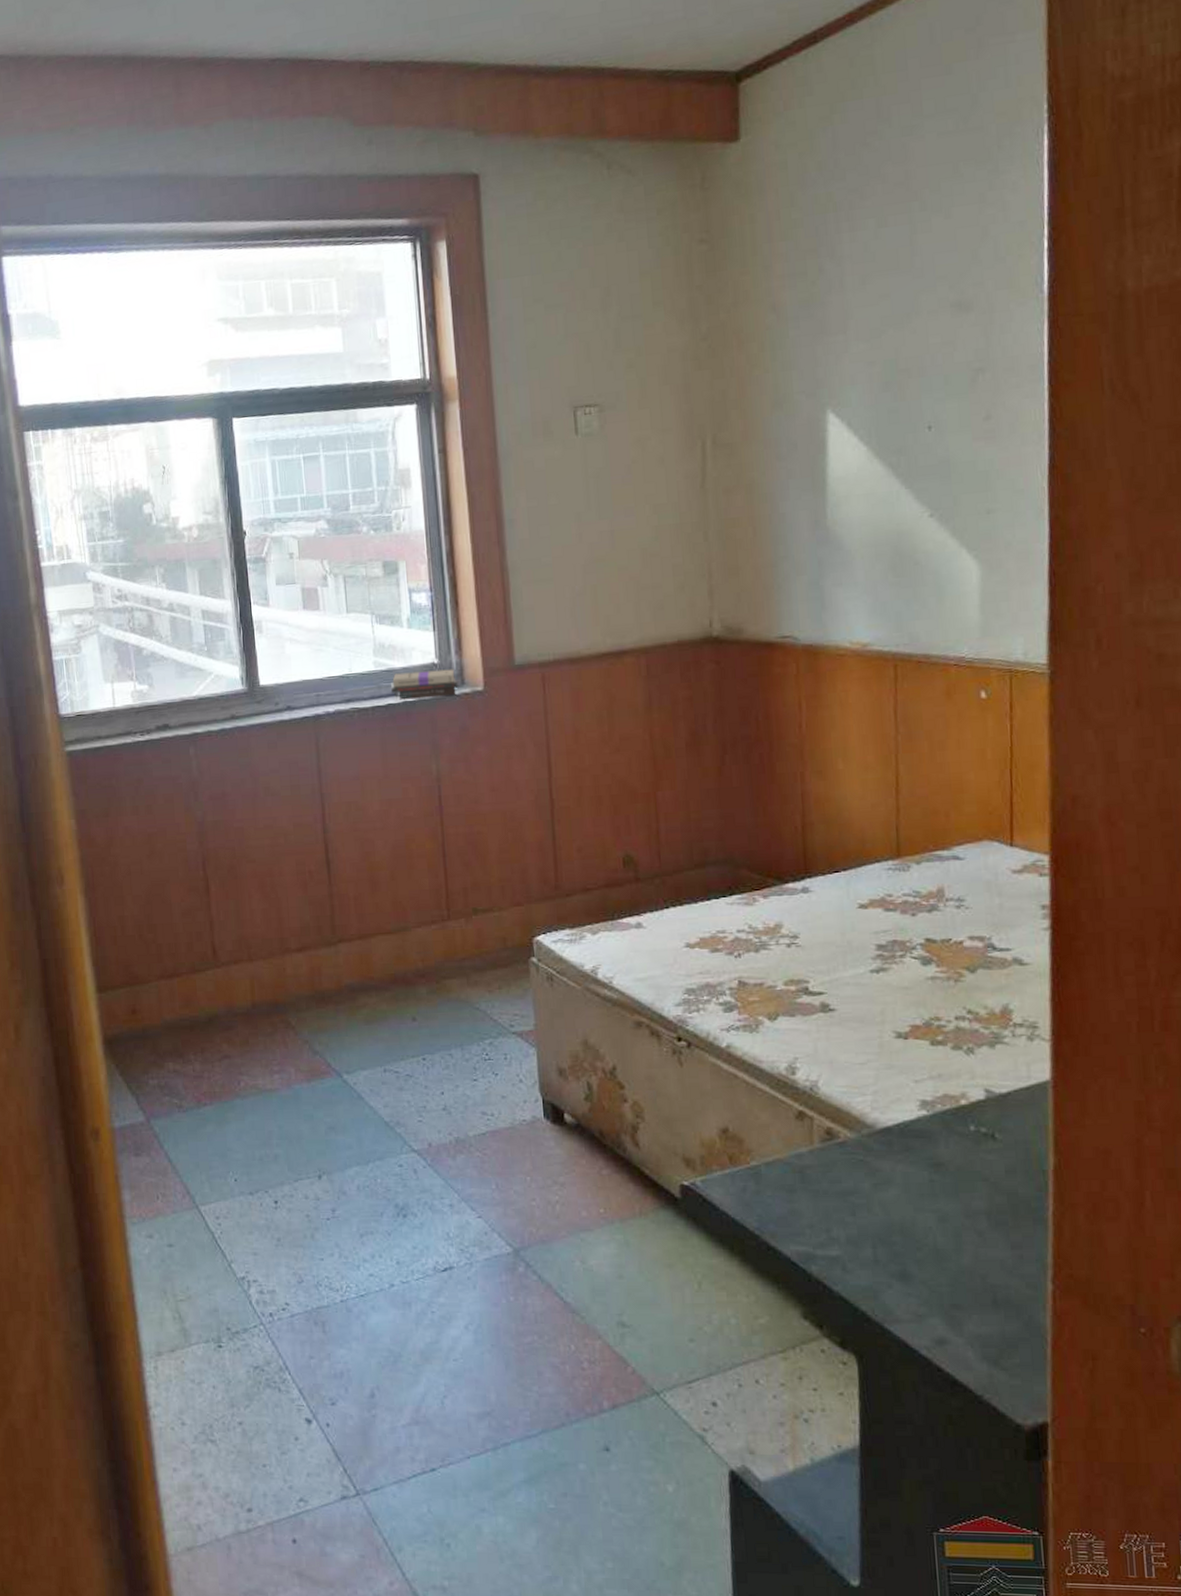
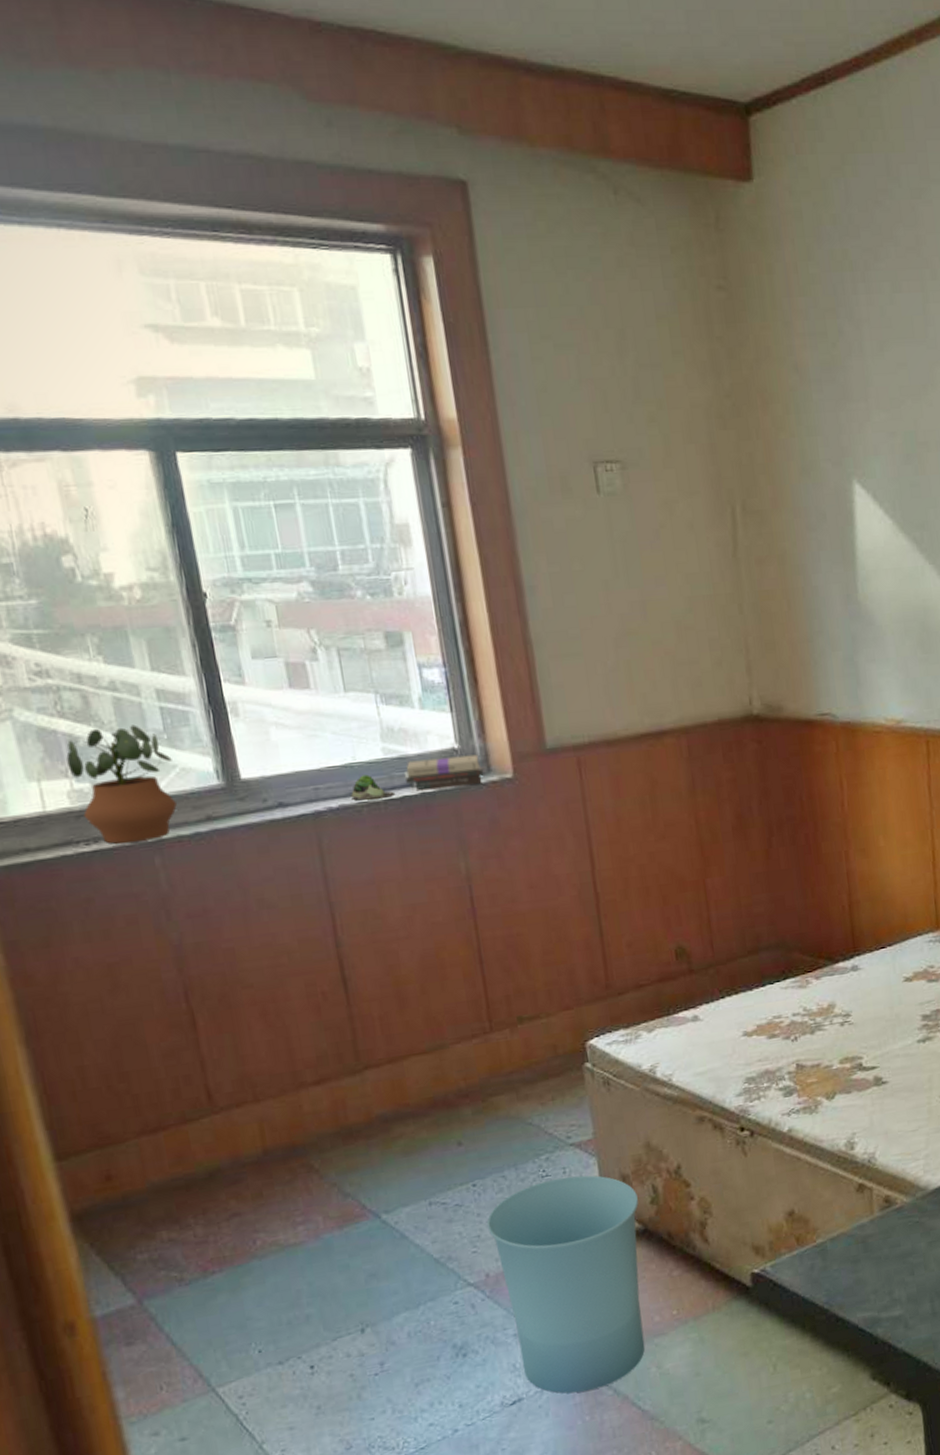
potted plant: none [133,639,210,736] -> present [66,724,177,844]
succulent plant: none [344,684,381,706] -> present [350,774,394,800]
waste bin: none [432,1062,573,1271] -> present [487,1175,645,1394]

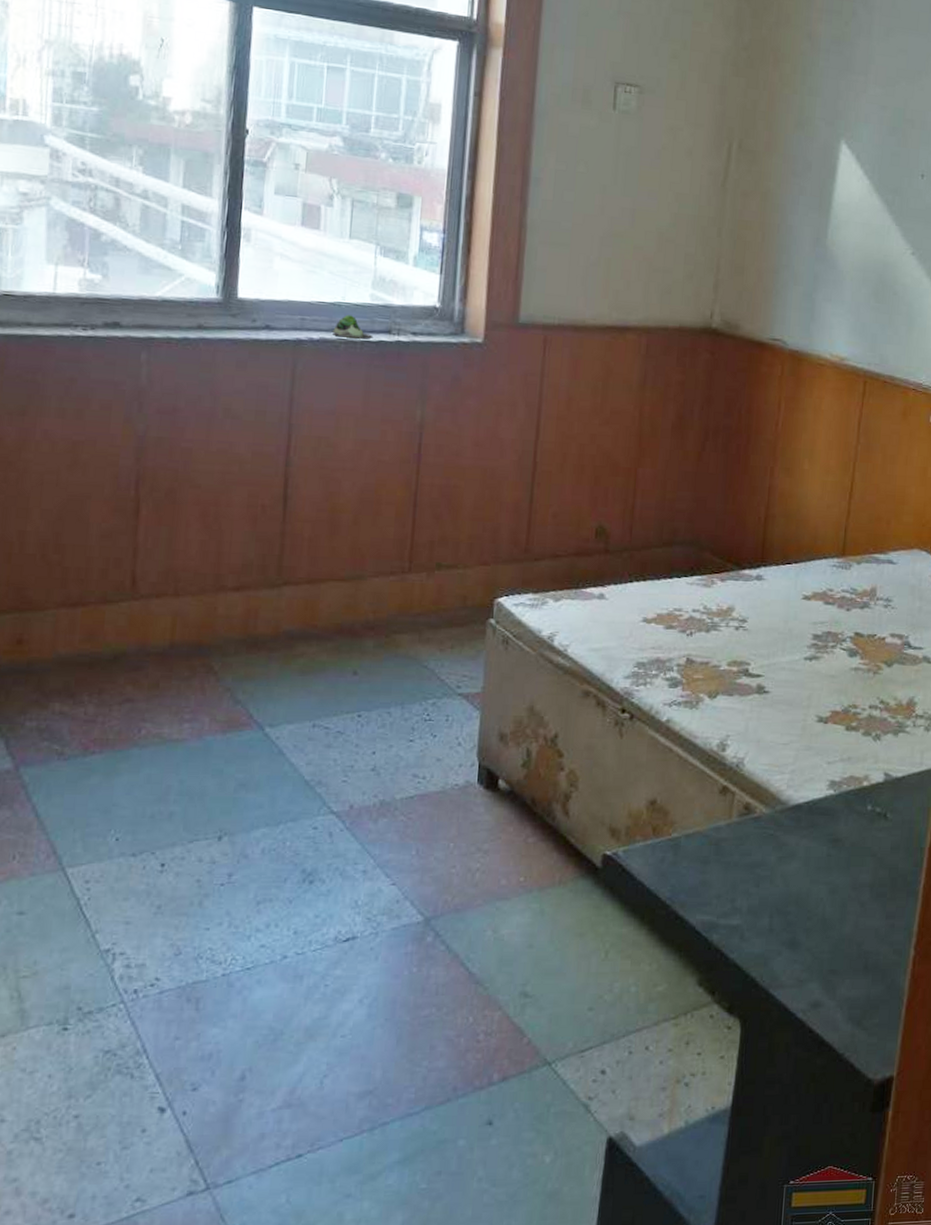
potted plant: present [66,724,177,844] -> none [86,228,181,336]
books: present [403,754,484,790] -> none [384,310,458,342]
waste bin: present [487,1175,645,1394] -> none [362,724,511,941]

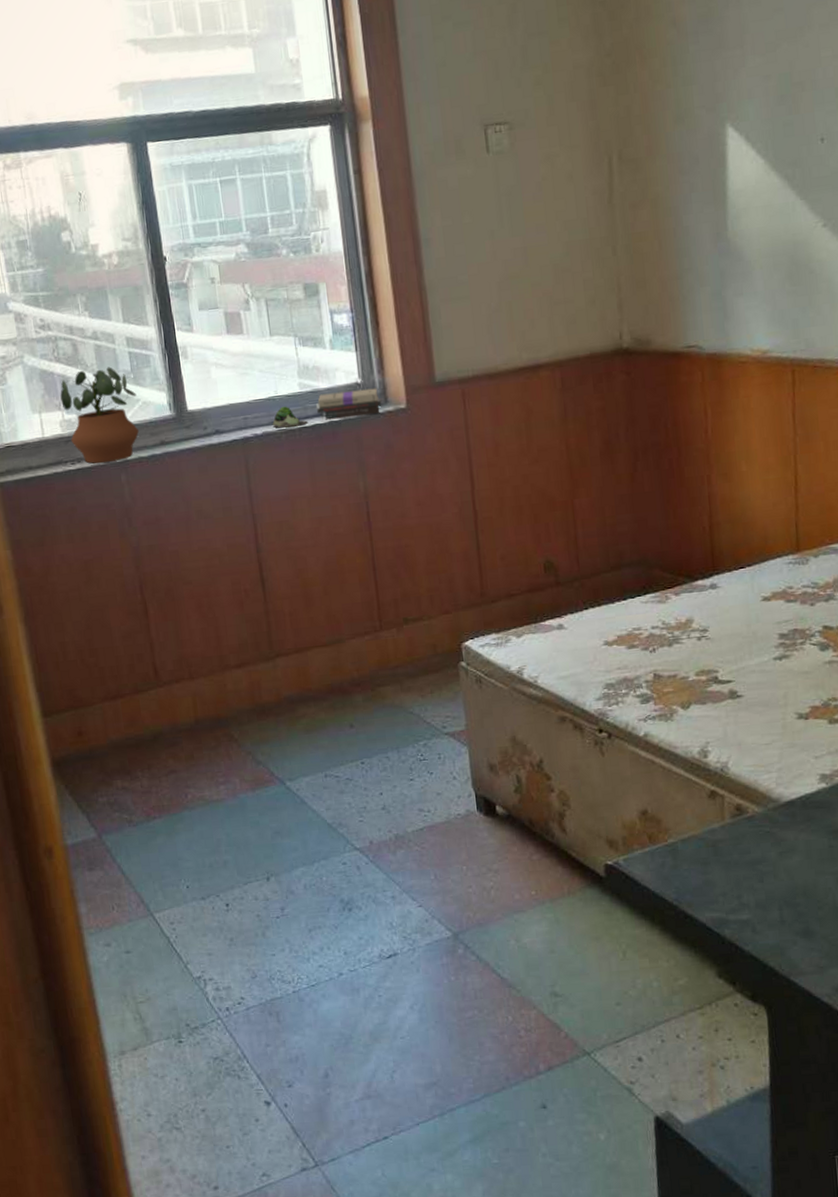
potted plant: none [86,228,181,336] -> present [60,367,139,464]
books: none [384,310,458,342] -> present [315,388,382,419]

